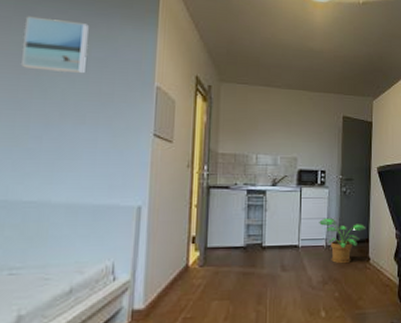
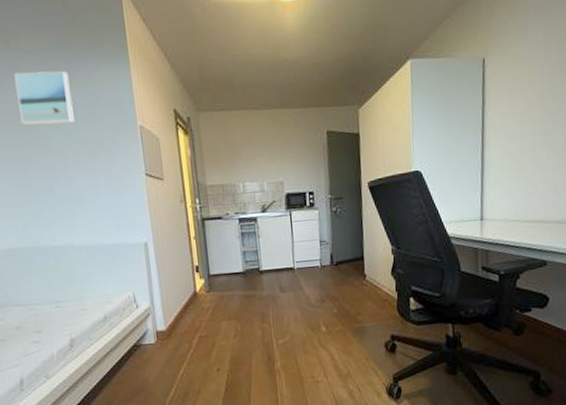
potted plant: present [319,218,366,264] -> none [311,239,360,283]

